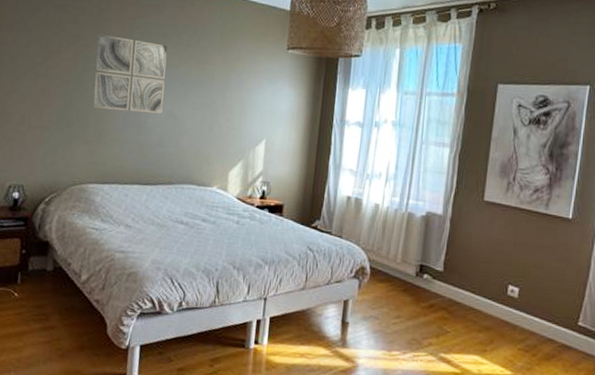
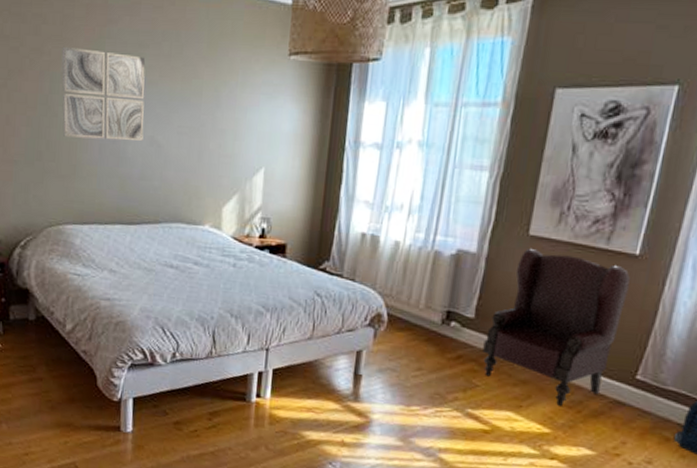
armchair: none [451,212,566,350] -> present [483,249,630,406]

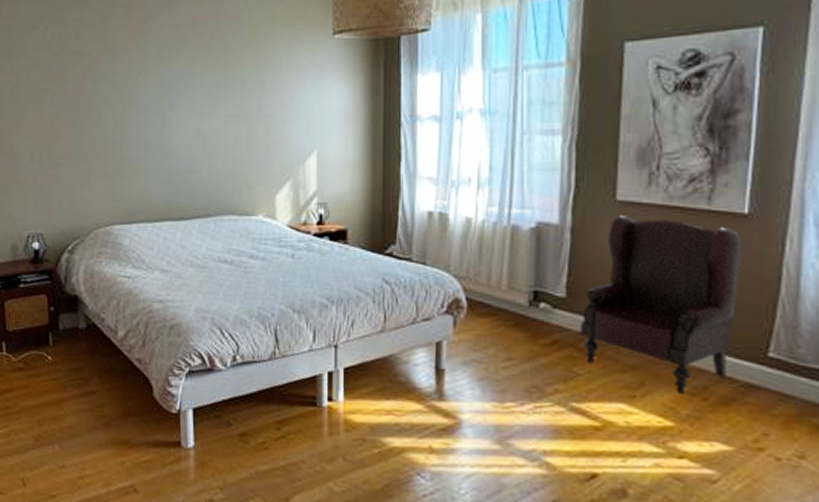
wall art: present [62,46,146,141] -> none [103,46,189,135]

